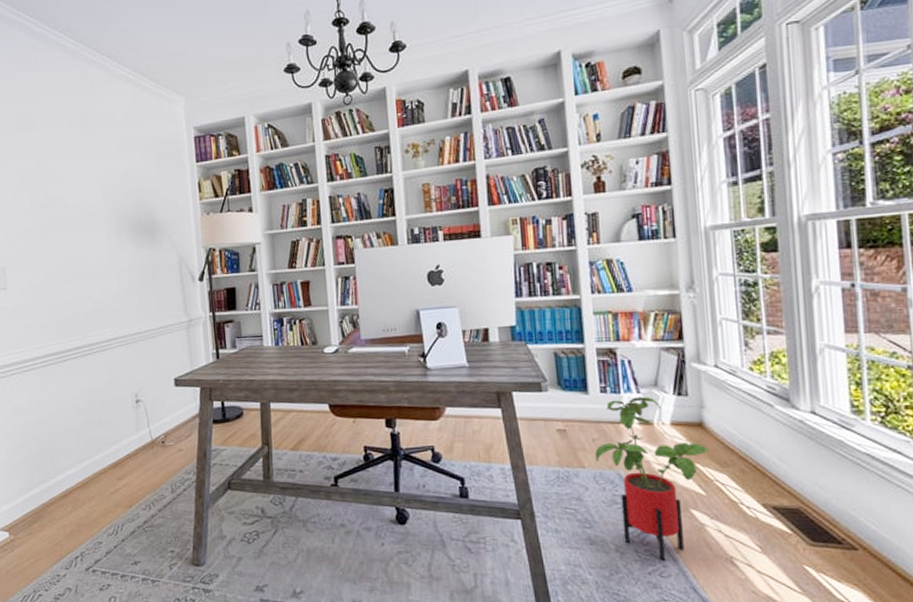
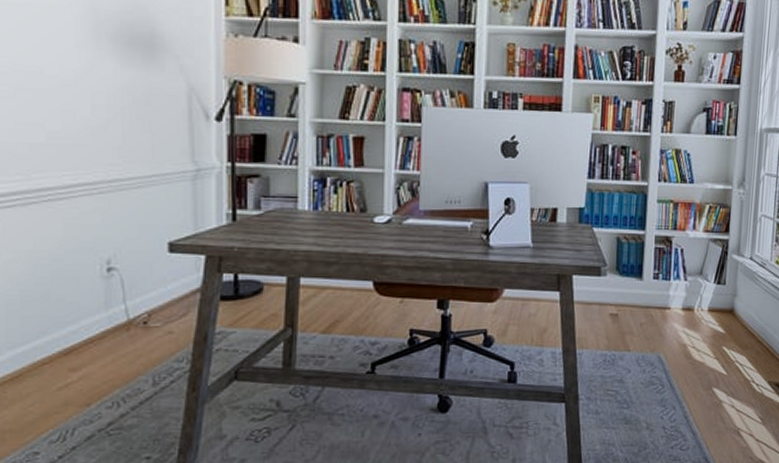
house plant: present [595,397,709,560] -> none [640,285,735,435]

